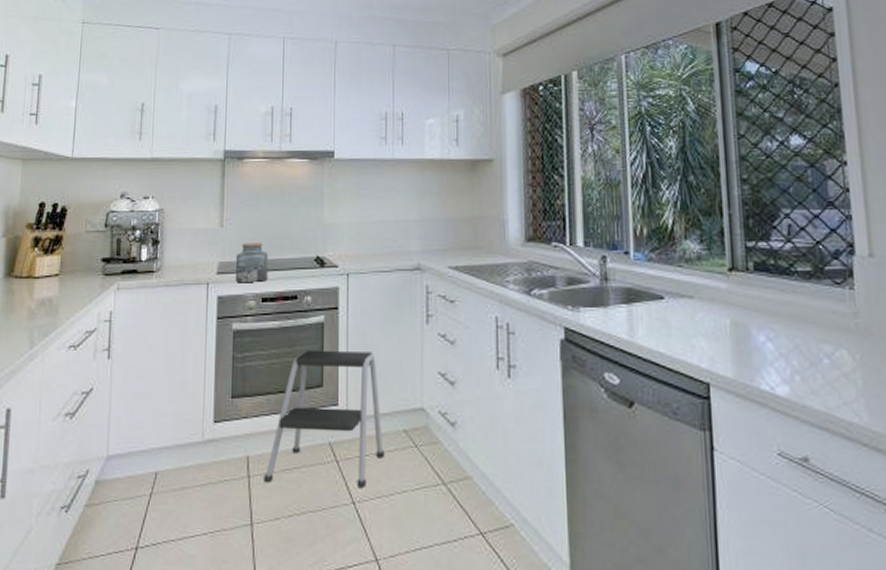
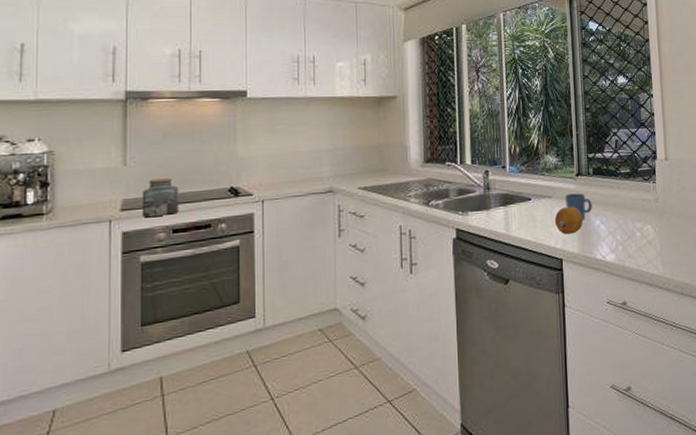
step stool: present [264,349,385,487] -> none [179,267,302,398]
fruit: none [697,312,740,351] -> present [554,207,583,235]
mug: none [713,295,754,333] -> present [565,193,592,220]

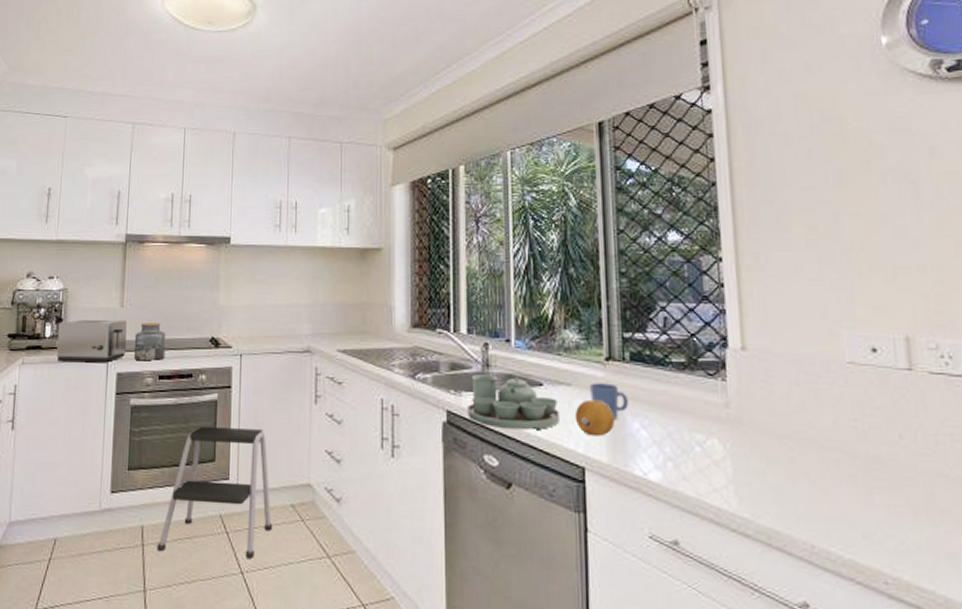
toaster: none [42,178,133,228] -> present [56,319,127,363]
step stool: none [179,267,302,398] -> present [157,426,273,558]
tea set: none [472,196,544,238] -> present [467,374,560,431]

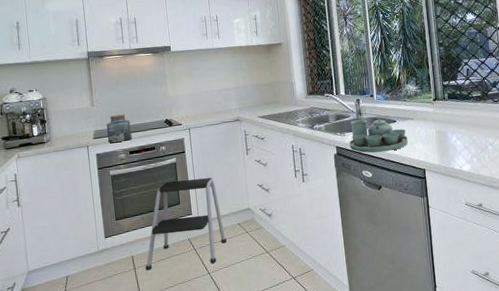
toaster: present [56,319,127,363] -> none [42,115,102,152]
fruit: present [574,399,616,437] -> none [417,126,442,149]
mug: present [590,383,629,420] -> none [425,115,449,137]

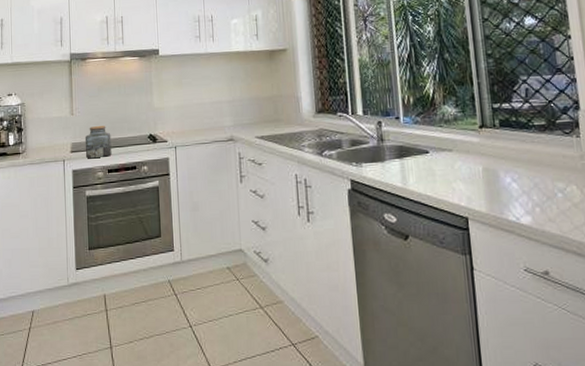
step stool: present [145,177,227,271] -> none [118,208,214,315]
tea set: present [349,119,408,153] -> none [367,147,445,192]

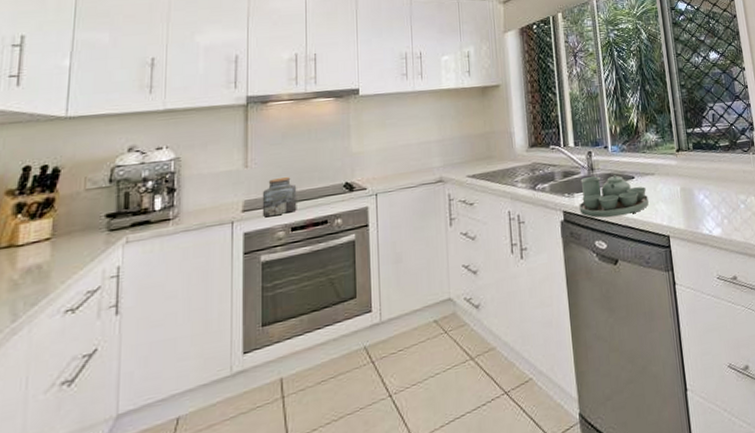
tea set: none [367,147,445,192] -> present [579,175,649,218]

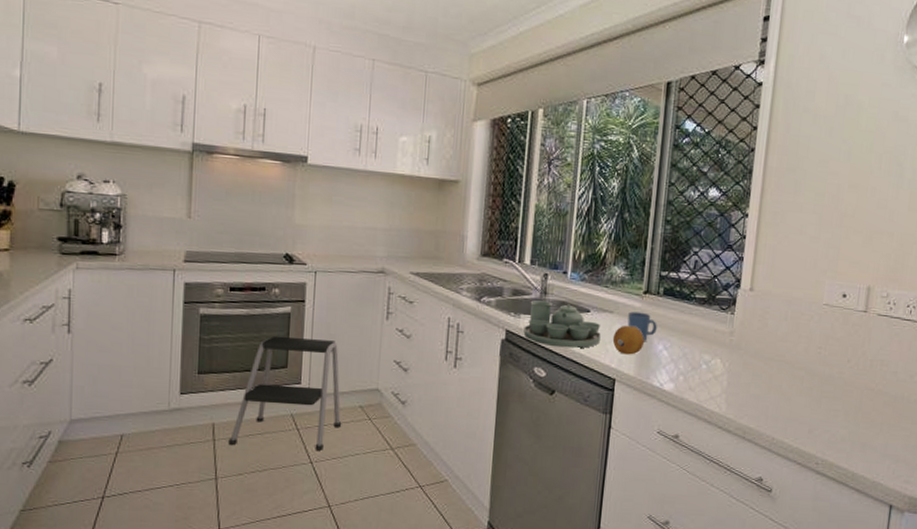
jar: present [262,177,297,218] -> none [202,235,238,273]
step stool: none [299,259,418,399] -> present [228,336,342,451]
fruit: none [659,183,687,211] -> present [612,325,645,355]
mug: none [668,168,695,196] -> present [627,311,657,342]

